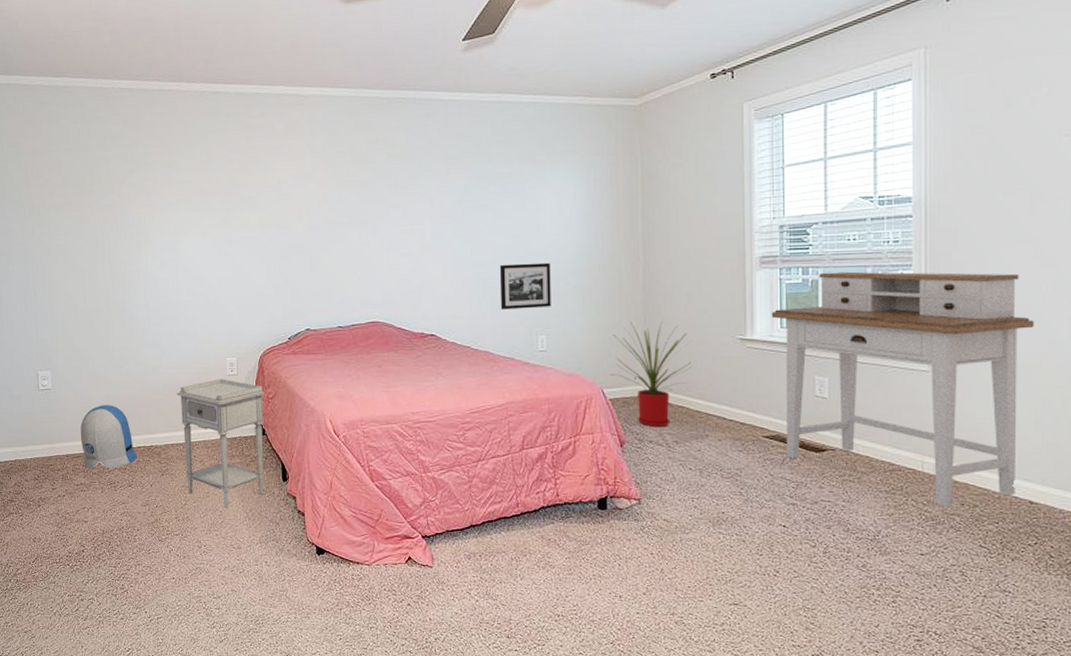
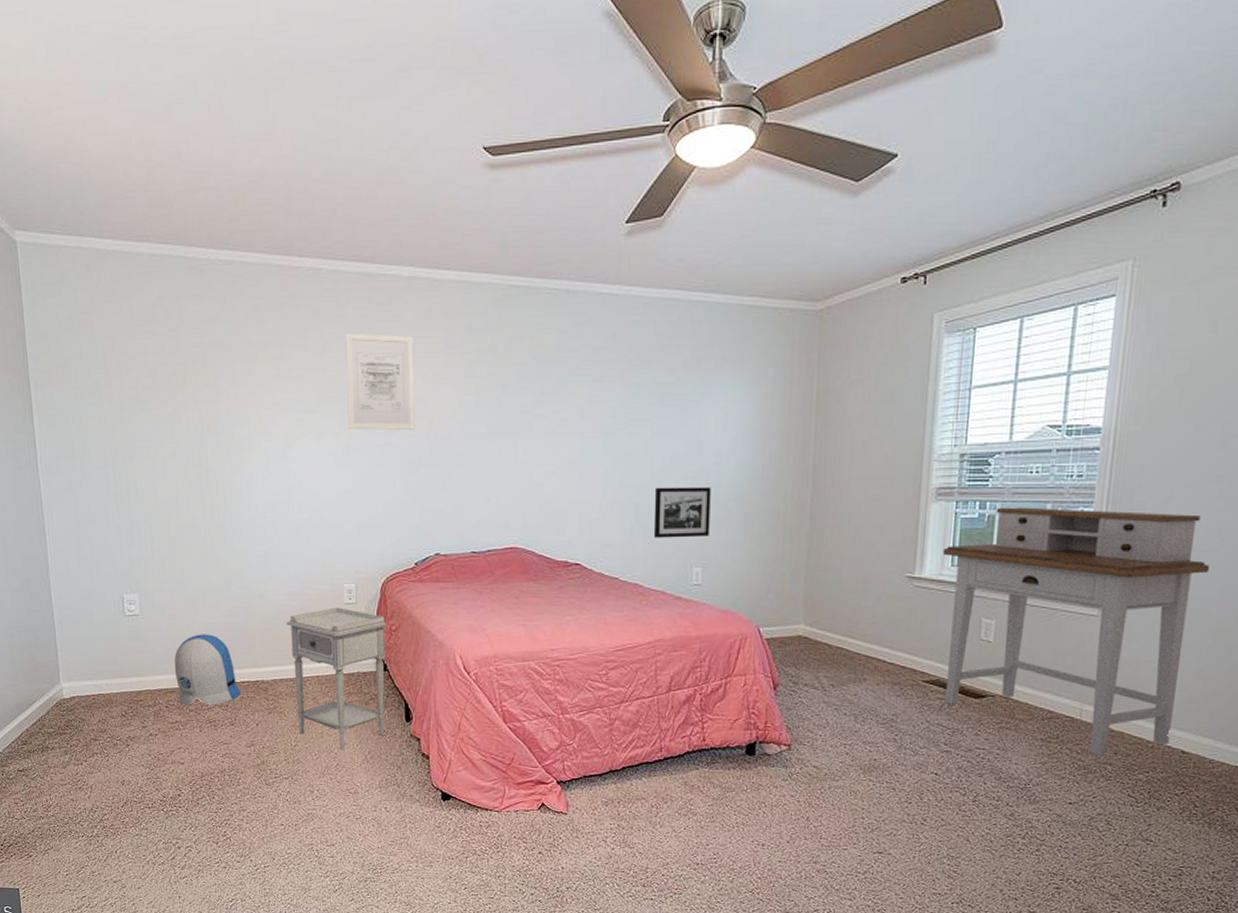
wall art: none [226,142,286,224] -> present [345,332,415,430]
house plant: present [609,321,691,428] -> none [767,556,856,670]

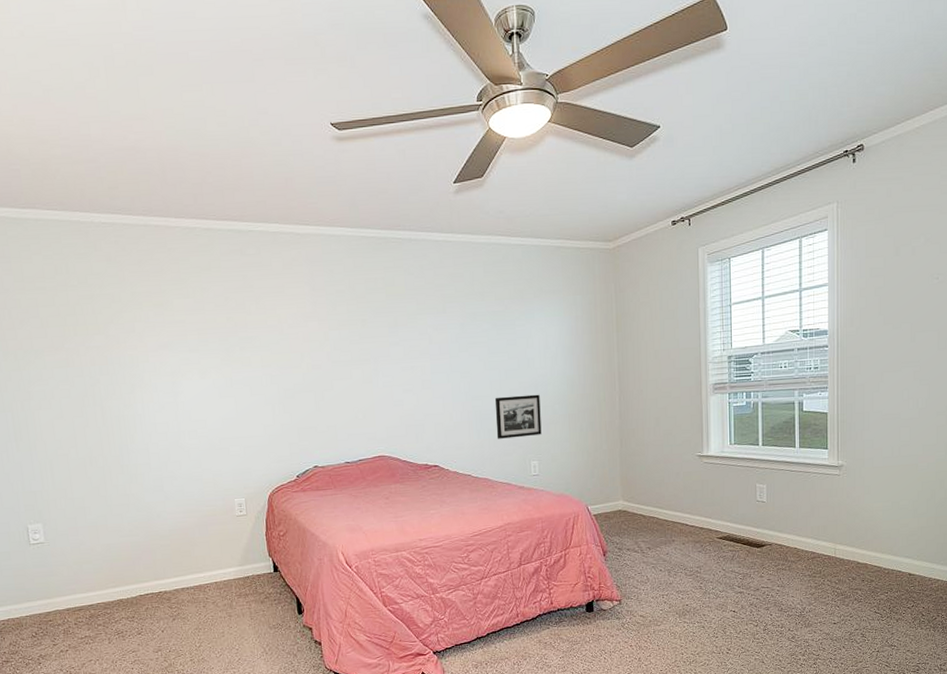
sun visor: present [174,634,240,706] -> none [80,554,145,621]
nightstand: present [286,607,388,750] -> none [184,520,280,646]
wall art: present [345,332,415,430] -> none [221,281,289,365]
desk: present [942,507,1209,757] -> none [722,392,913,584]

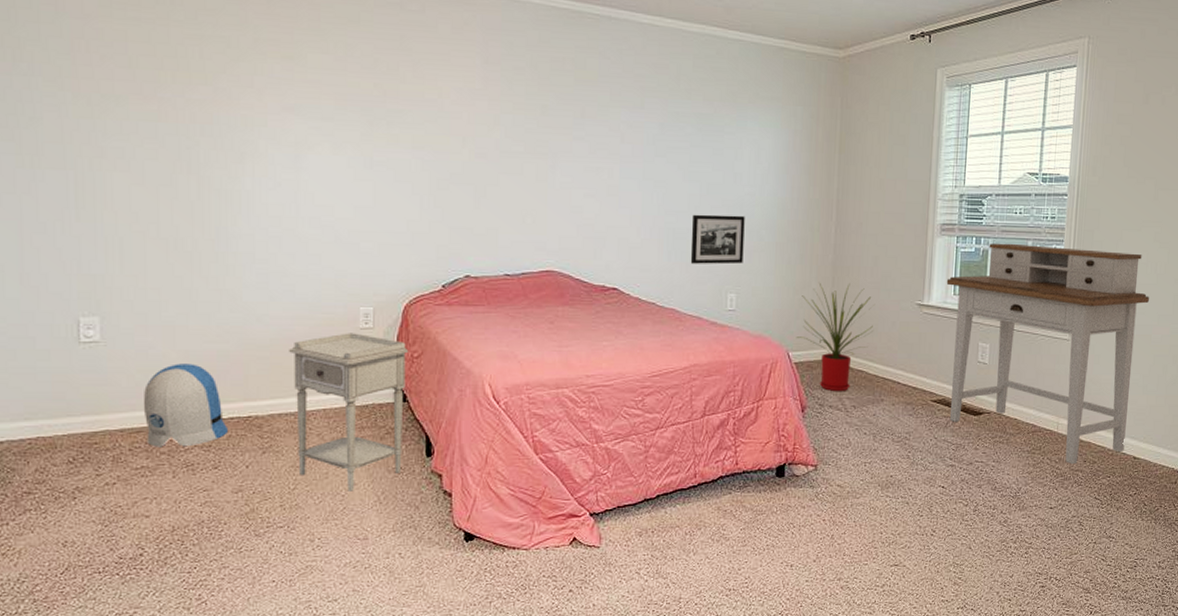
sun visor: none [80,554,145,621] -> present [143,364,227,447]
nightstand: none [184,520,280,646] -> present [289,333,409,492]
house plant: none [593,443,660,537] -> present [796,283,874,392]
desk: none [722,392,913,584] -> present [946,243,1149,465]

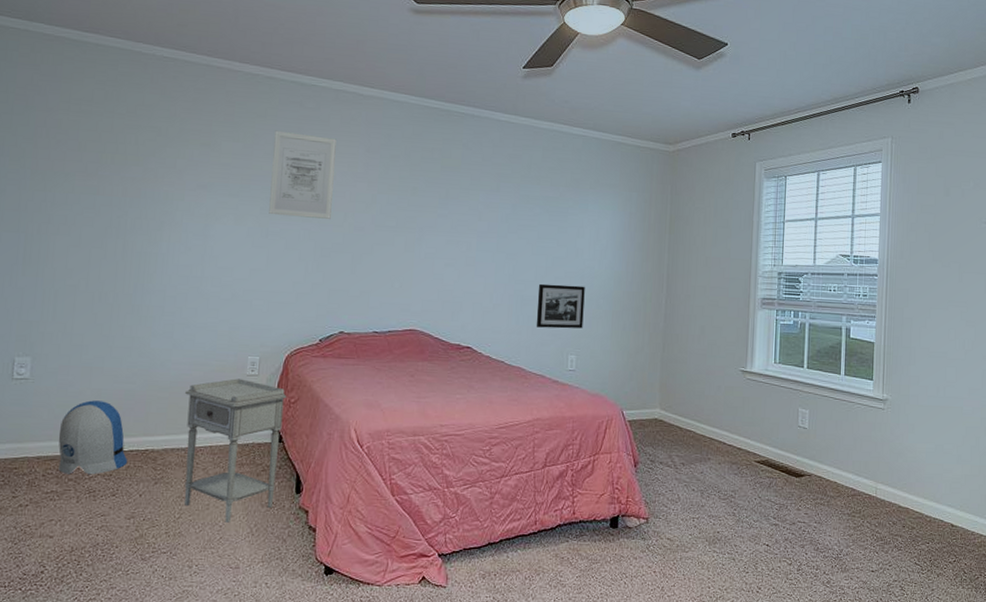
wall art: none [372,38,448,145] -> present [269,130,337,219]
house plant: present [796,283,874,392] -> none [629,349,701,450]
desk: present [946,243,1149,465] -> none [767,317,959,529]

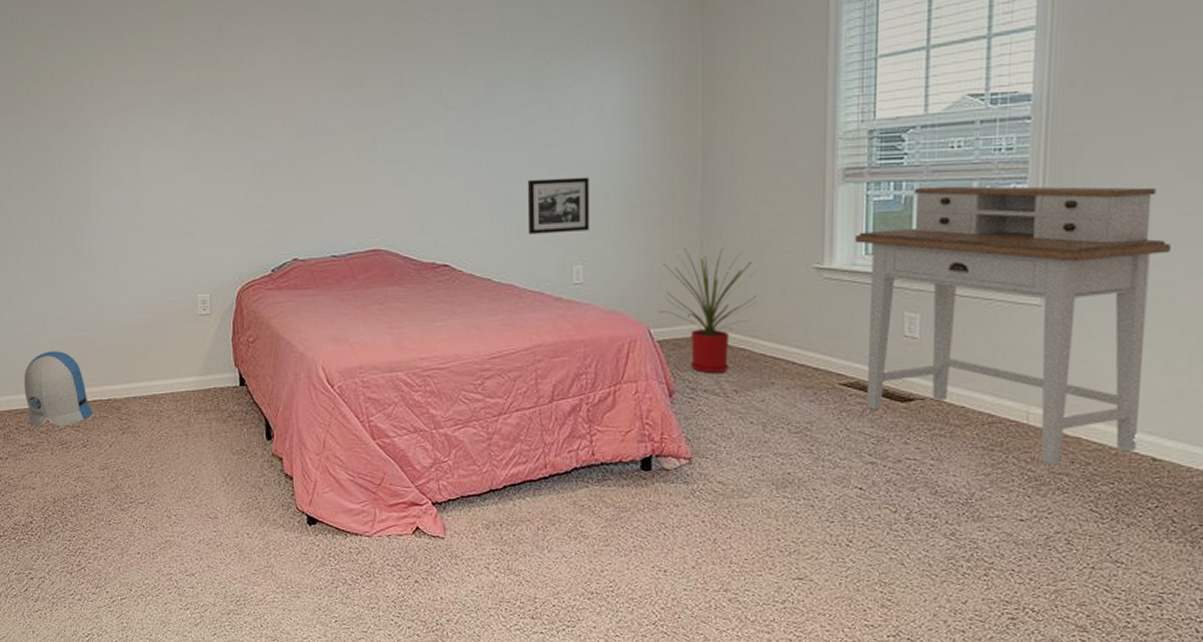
nightstand: present [184,378,287,523] -> none [139,319,245,472]
wall art: present [269,130,337,219] -> none [193,30,268,132]
house plant: none [629,349,701,450] -> present [658,247,757,374]
desk: none [767,317,959,529] -> present [854,185,1171,466]

